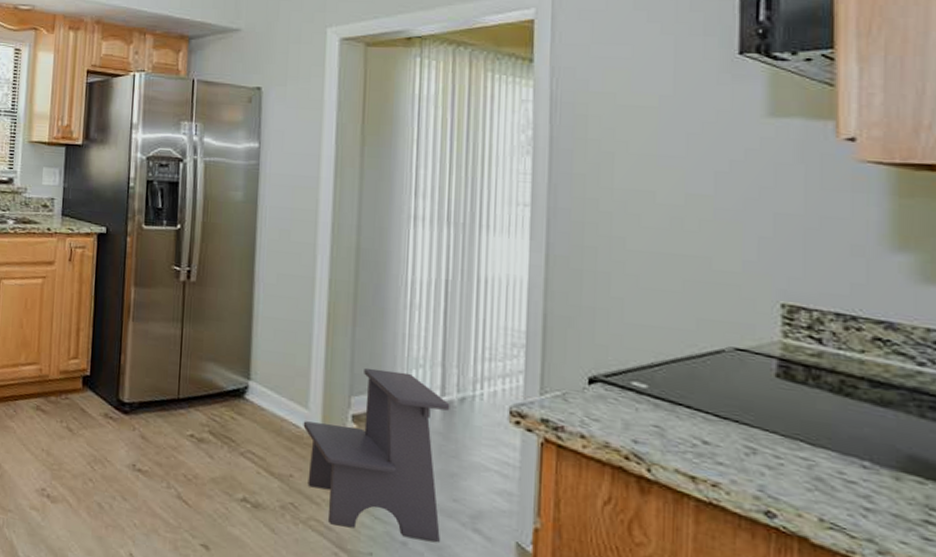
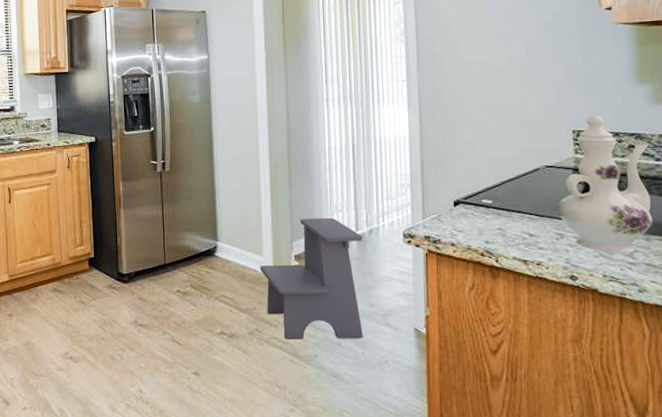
ewer: none [748,285,909,495] -> present [556,114,653,254]

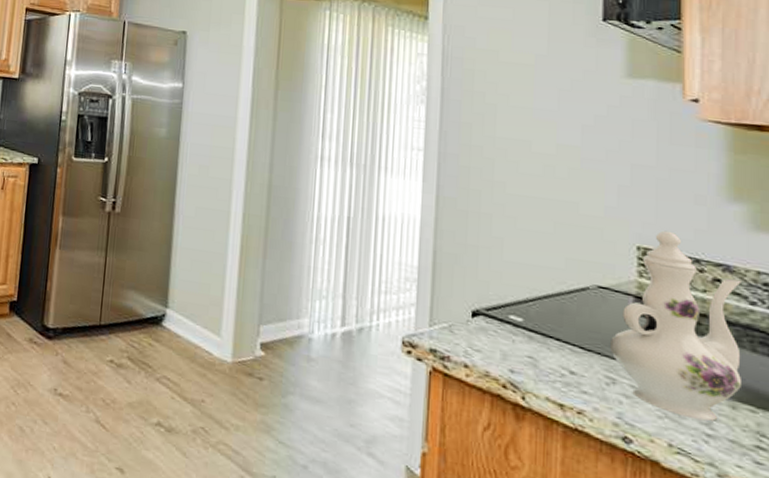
step stool: present [260,217,363,339] -> none [215,298,350,466]

